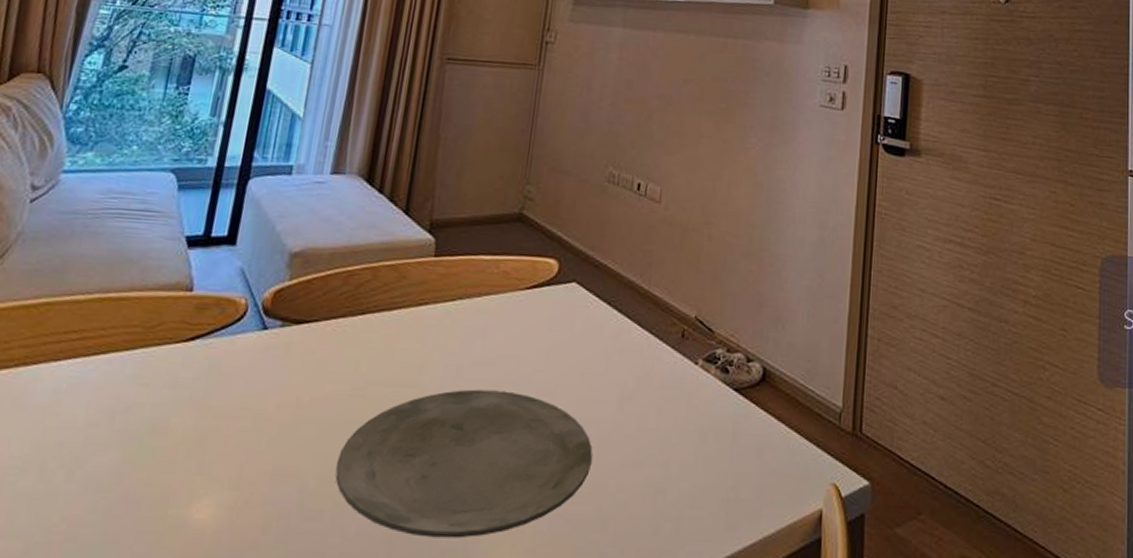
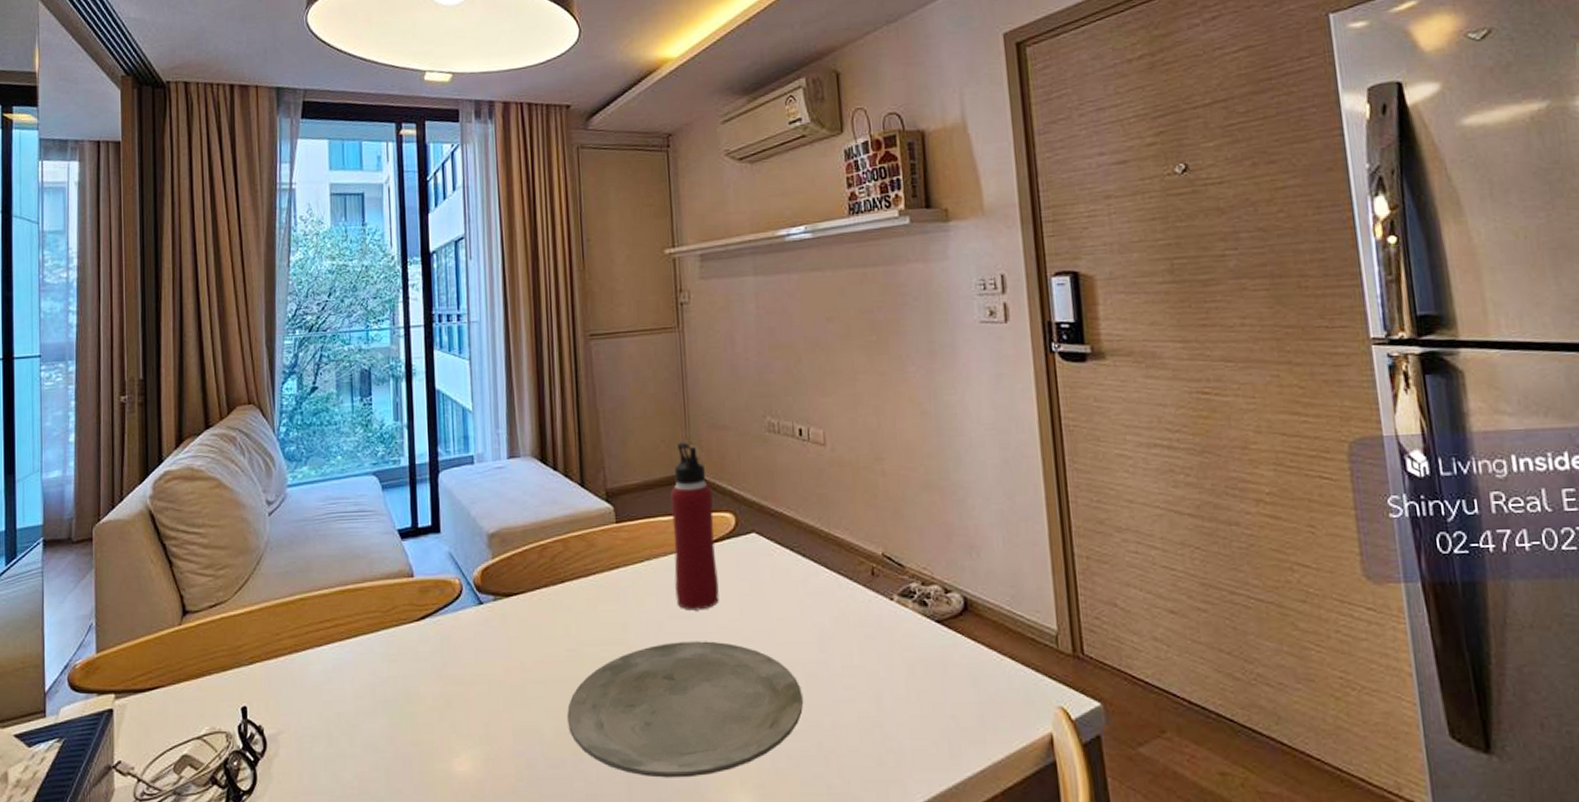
water bottle: none [481,180,541,358] -> present [669,442,719,611]

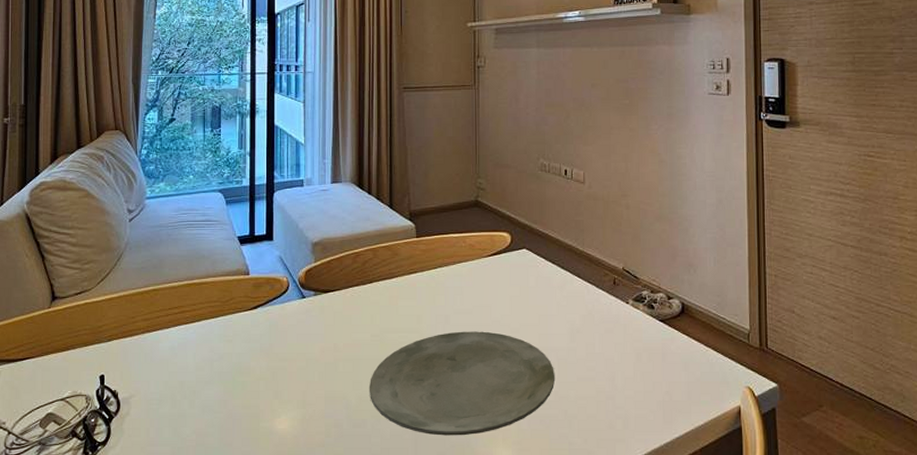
water bottle: present [669,442,719,611] -> none [460,176,495,307]

